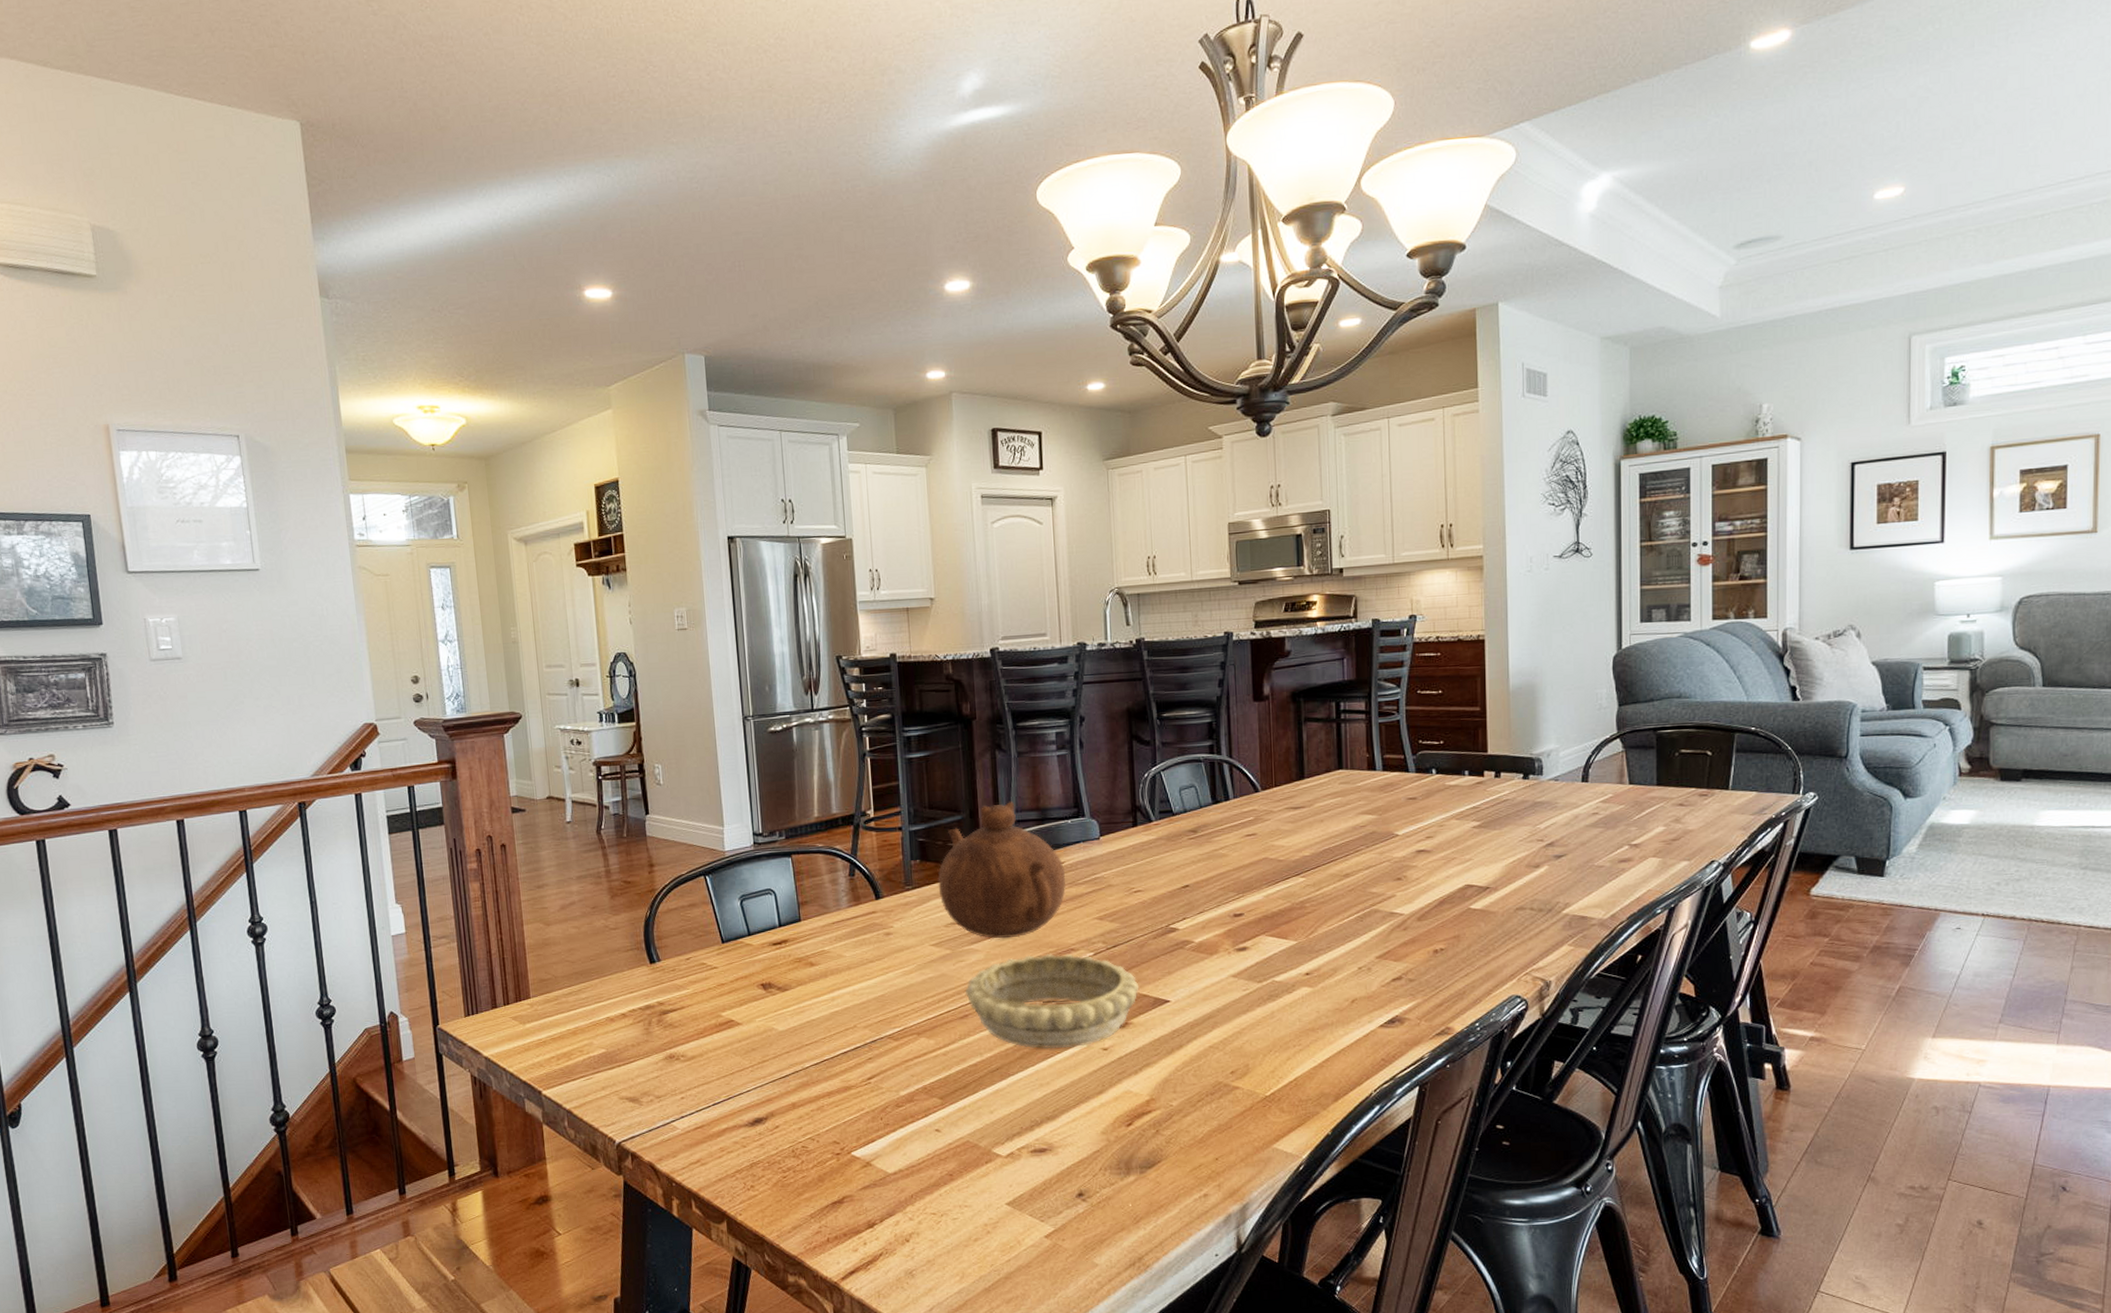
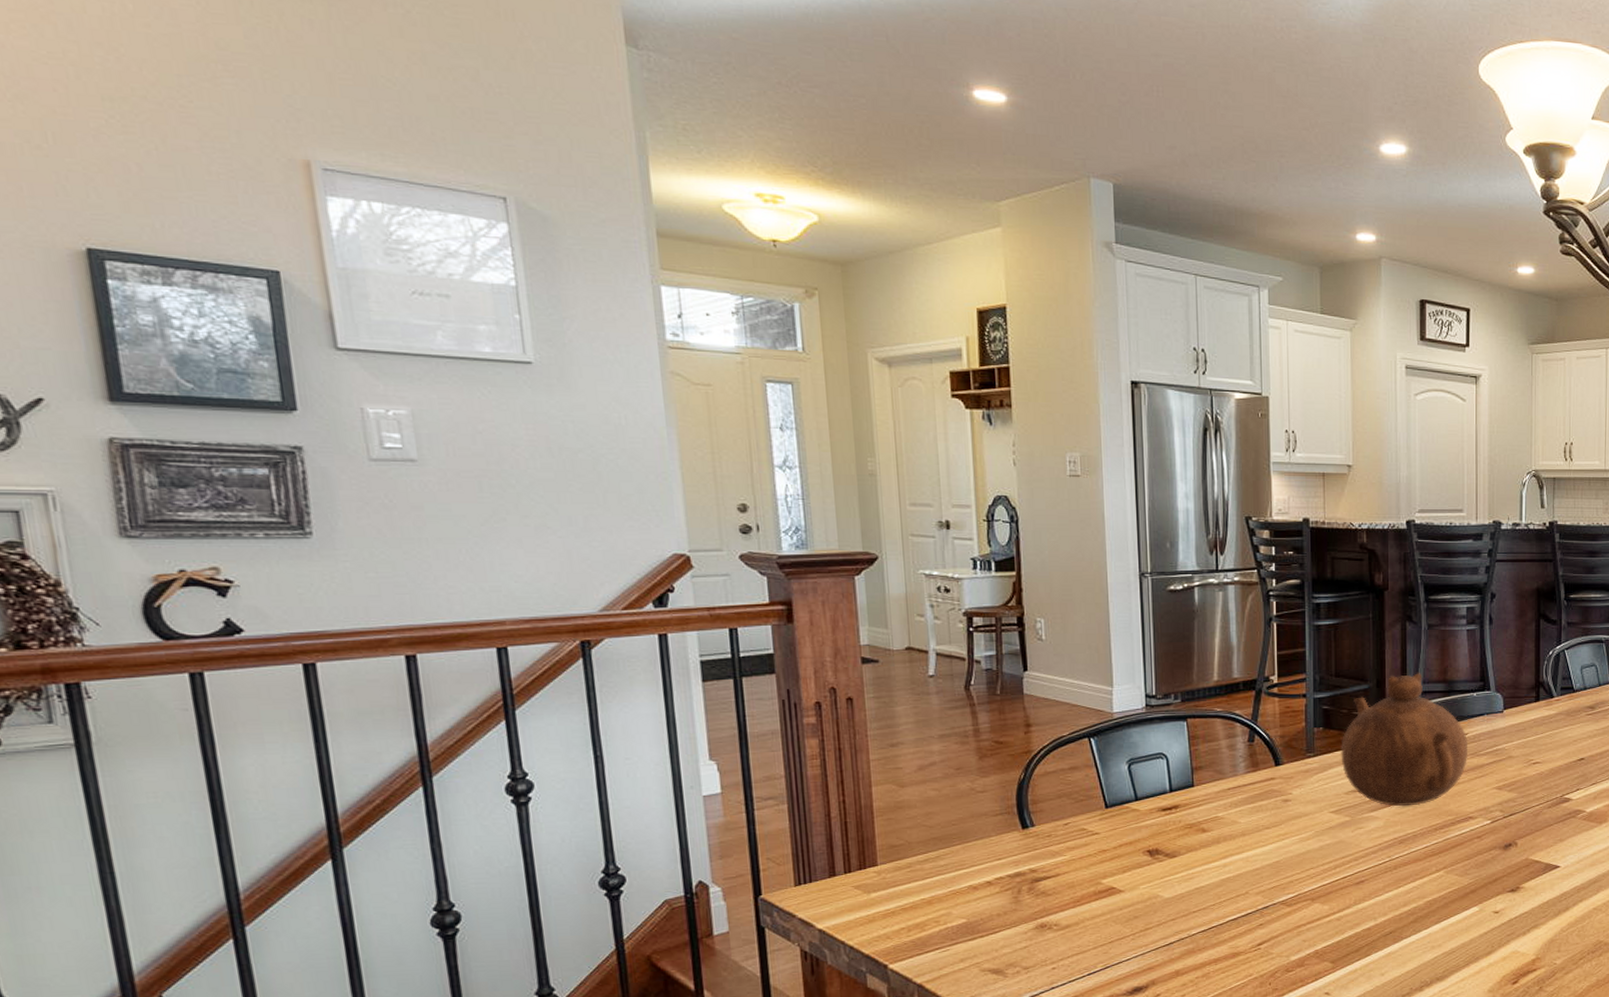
decorative bowl: present [966,953,1139,1049] -> none [1363,821,1532,913]

